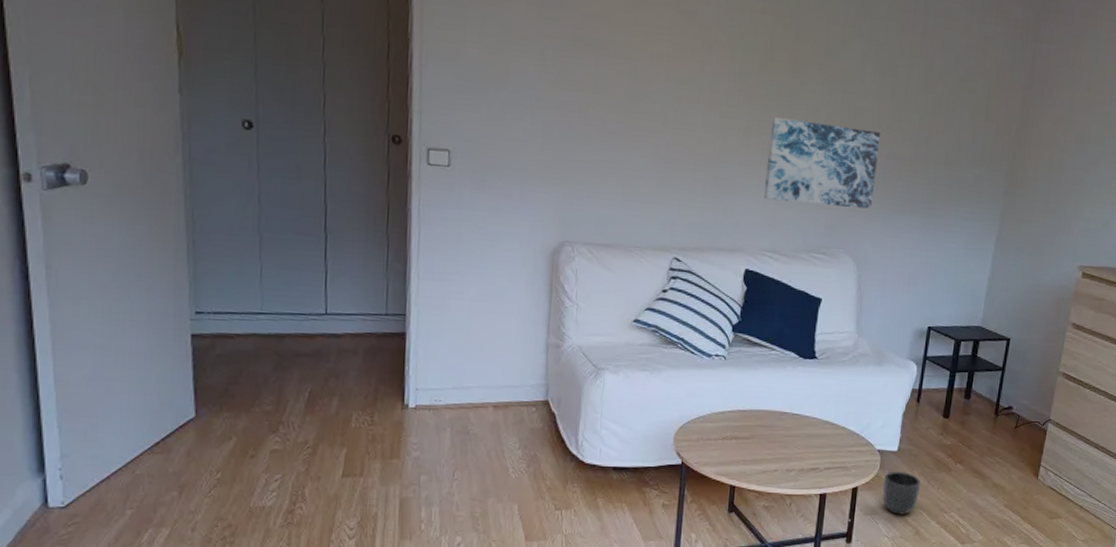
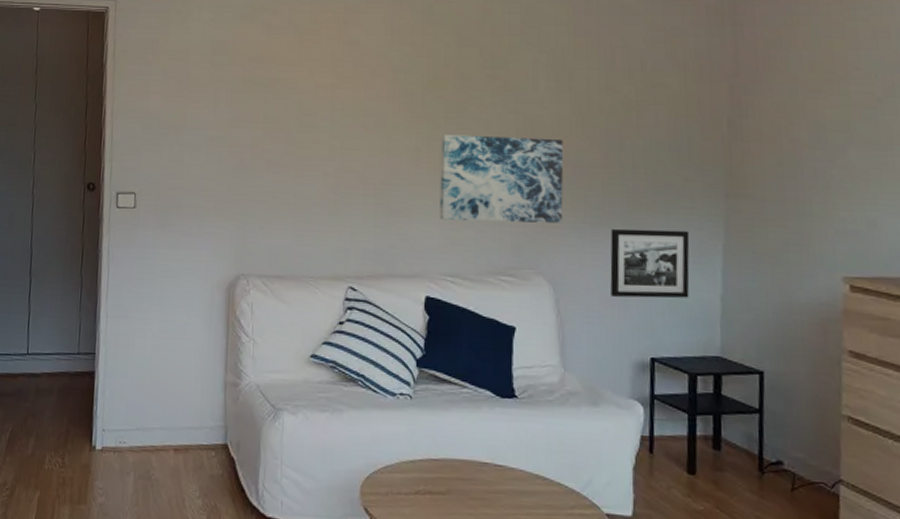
picture frame: none [903,216,973,278] -> present [610,228,690,298]

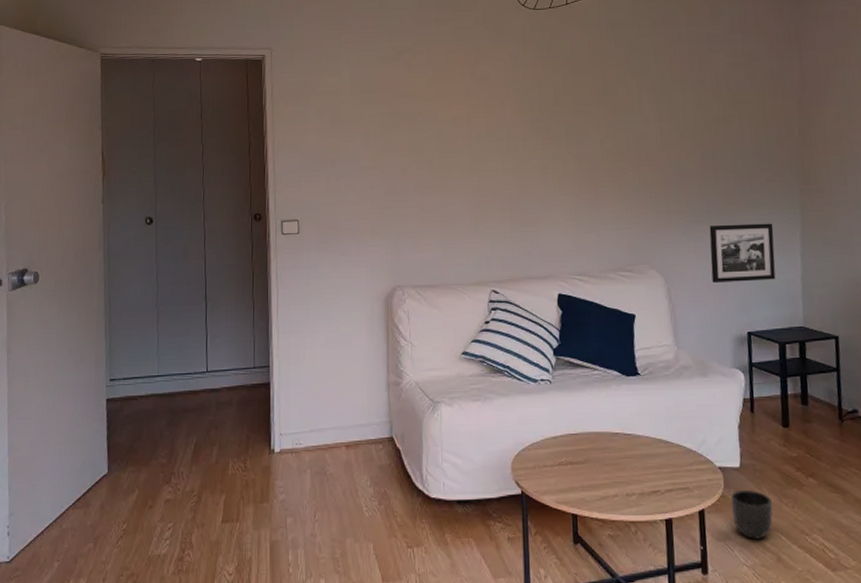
wall art: present [440,134,564,223] -> none [564,151,669,228]

